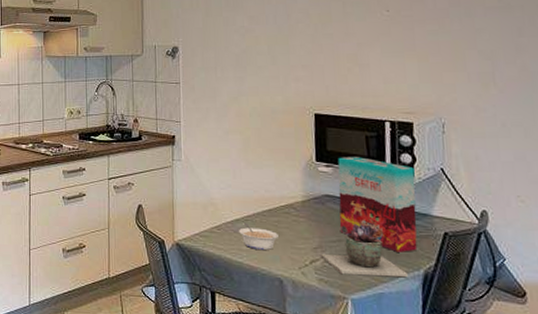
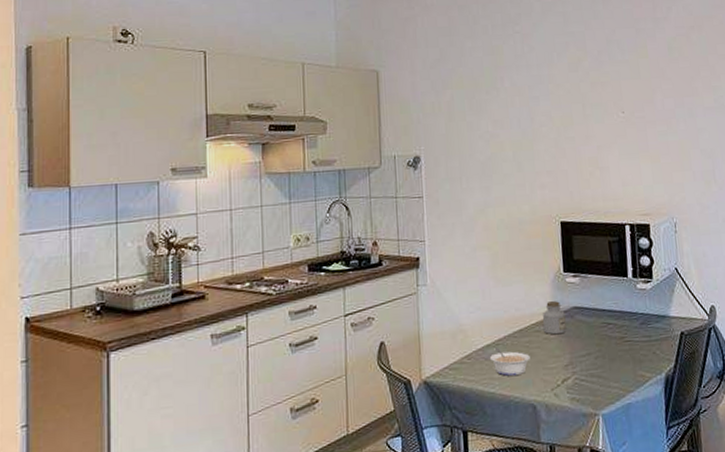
jar: none [292,187,317,219] -> present [542,301,567,335]
succulent plant: present [321,224,408,278] -> none [572,333,651,390]
cereal box: present [338,157,418,252] -> none [584,263,659,359]

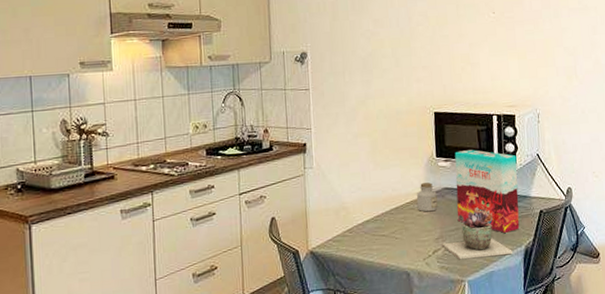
legume: present [490,348,530,377] -> none [369,223,405,248]
succulent plant: none [572,333,651,390] -> present [442,211,512,260]
cereal box: none [584,263,659,359] -> present [454,150,520,233]

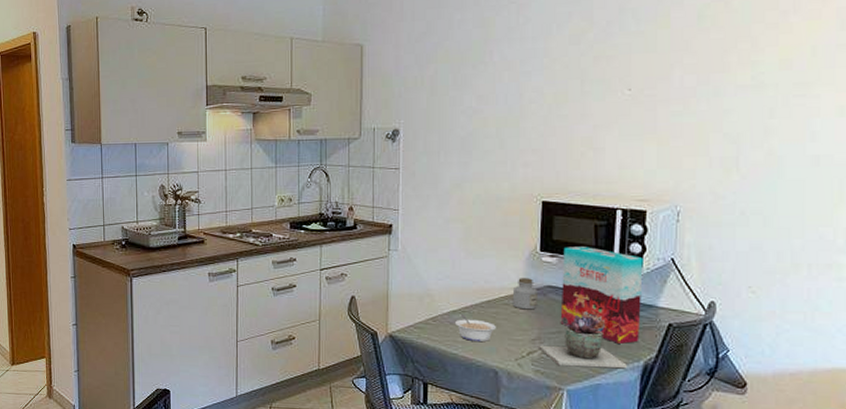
legume: none [369,223,405,248] -> present [455,315,496,343]

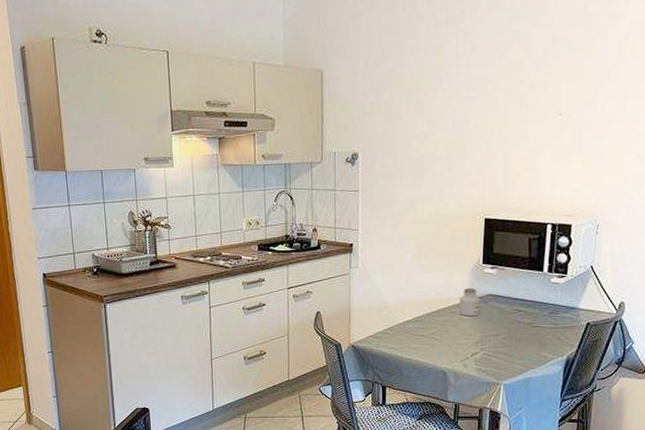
legume: present [455,315,496,343] -> none [410,324,445,348]
succulent plant: present [539,315,627,369] -> none [481,319,553,364]
cereal box: present [560,247,643,344] -> none [499,258,568,342]

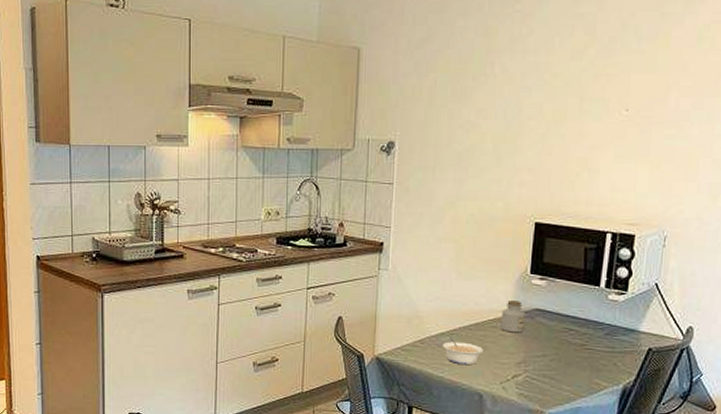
legume: none [410,324,445,348] -> present [443,337,483,366]

